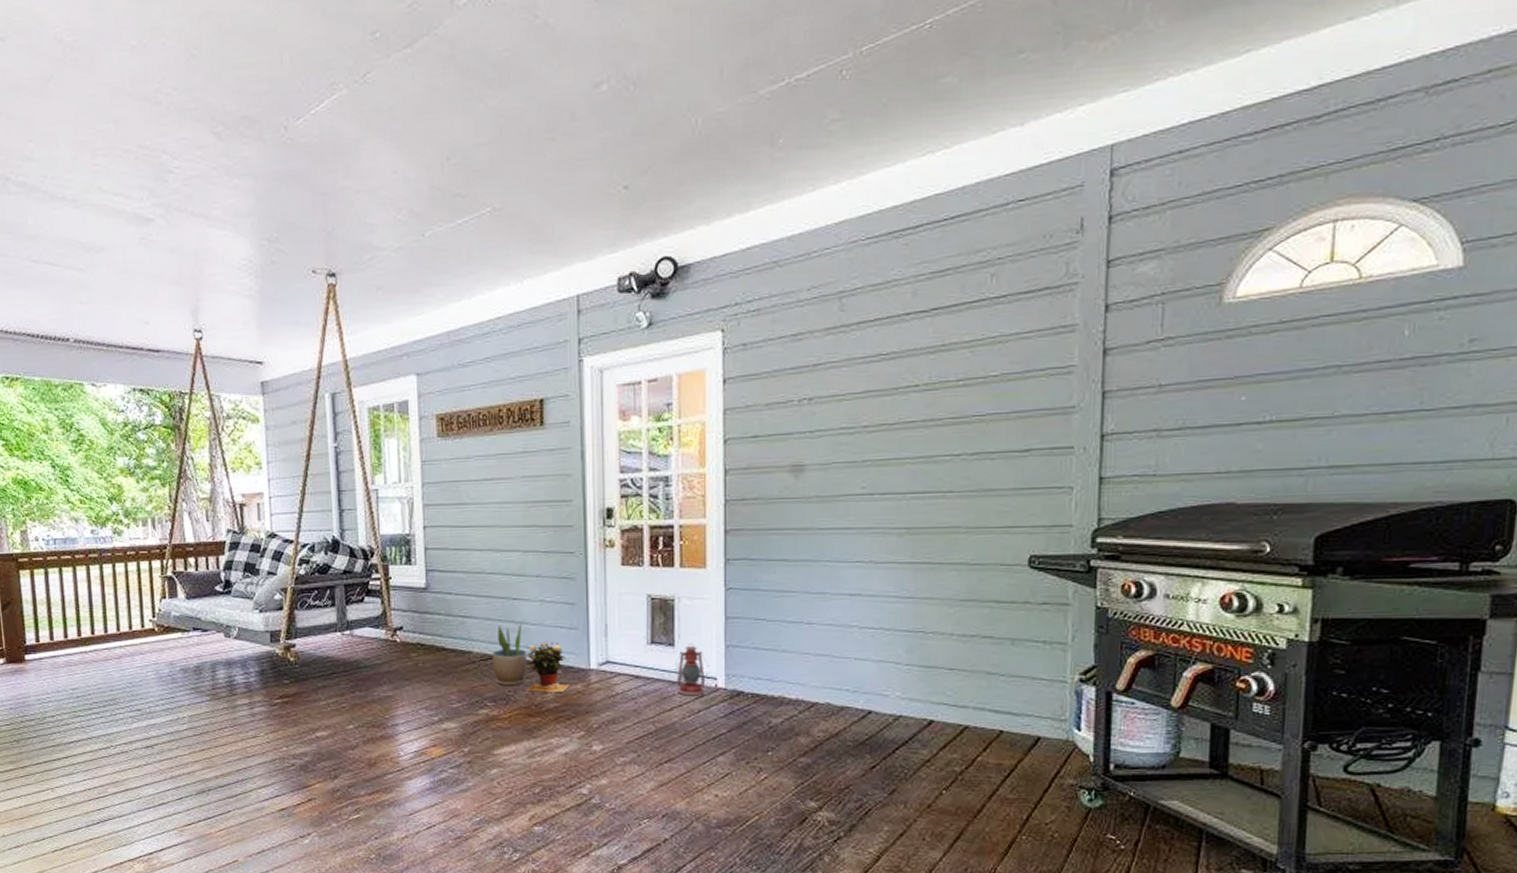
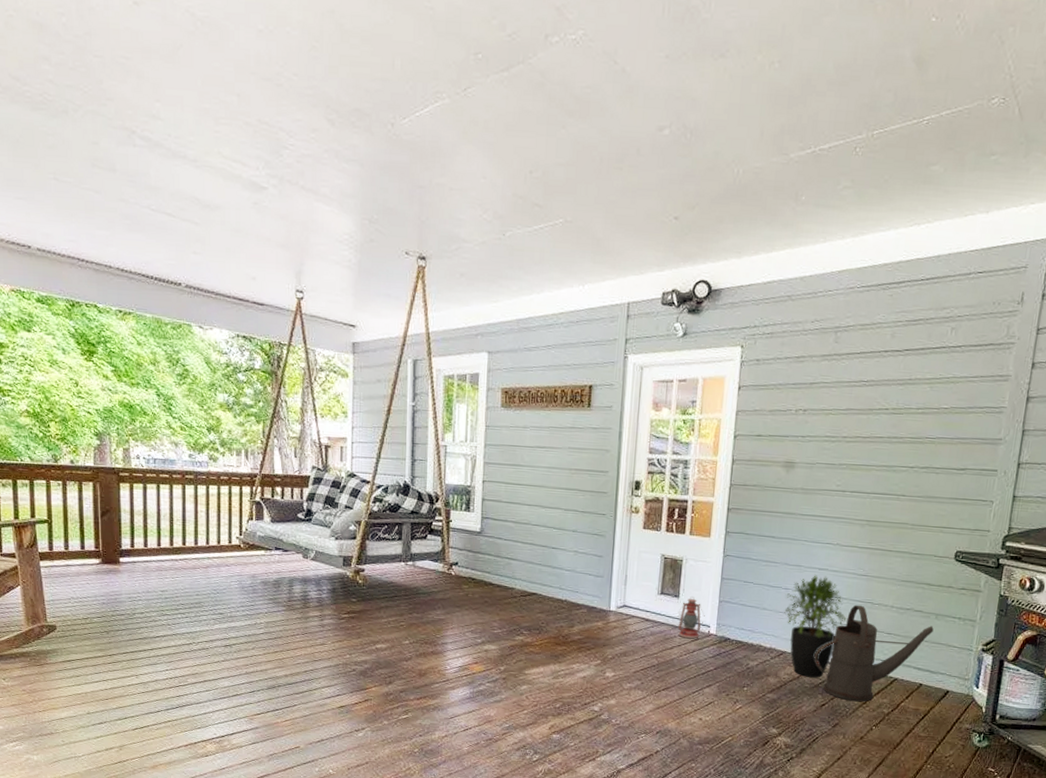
potted plant: present [491,622,528,686] -> none [530,567,560,620]
flower arrangement: present [525,642,569,692] -> none [556,585,592,627]
potted plant: none [810,603,893,733] -> present [784,575,847,678]
watering can: none [855,635,1010,760] -> present [814,604,934,702]

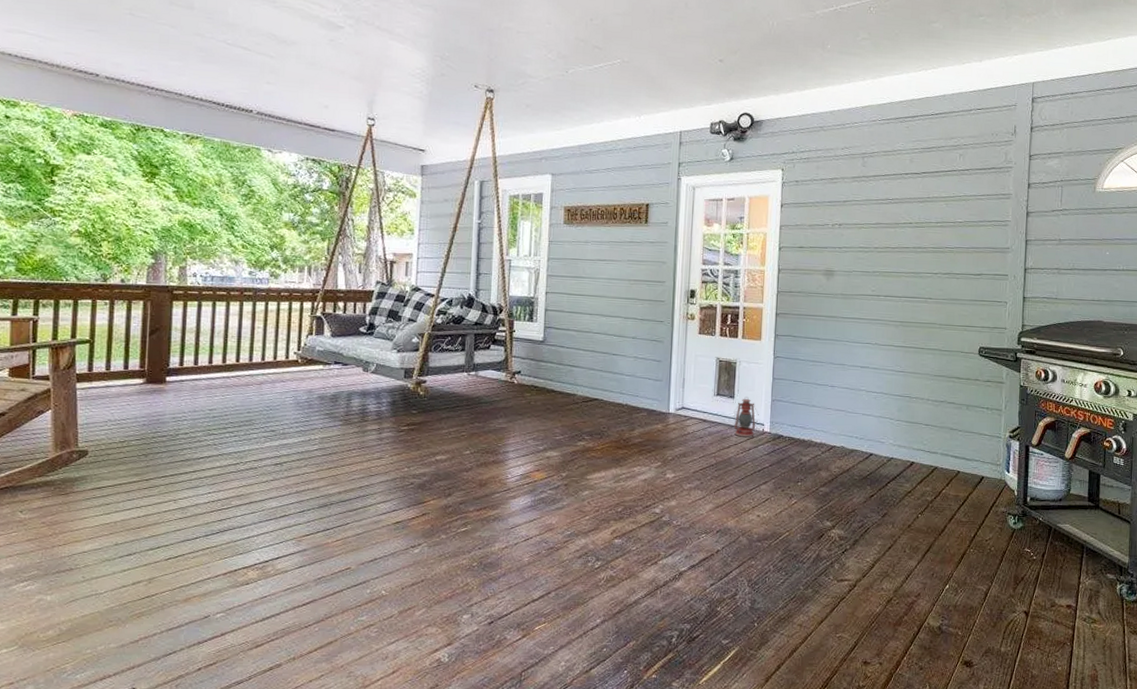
potted plant: present [784,575,847,678] -> none [832,373,888,470]
watering can: present [814,604,934,702] -> none [861,399,966,491]

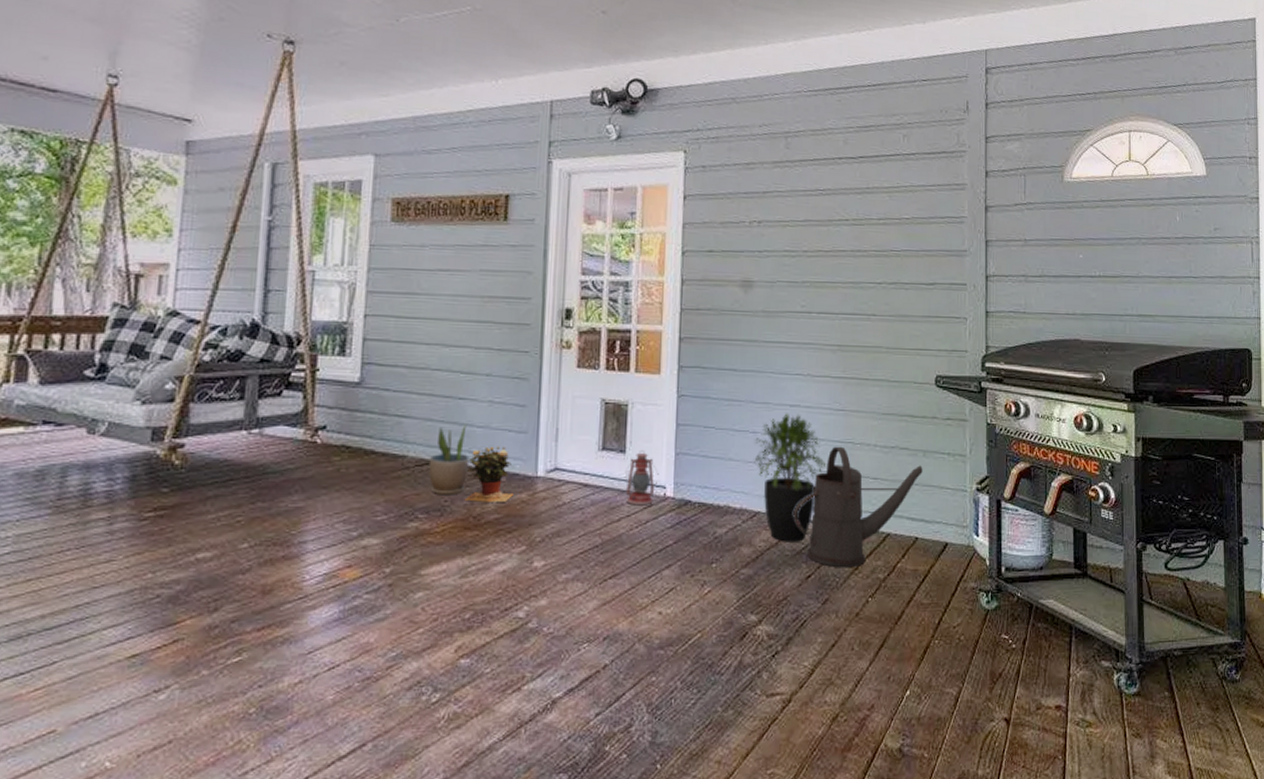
potted plant: none [592,373,621,424] -> present [428,424,470,496]
flower arrangement: none [617,390,652,430] -> present [464,446,513,502]
potted plant: none [832,373,888,470] -> present [754,413,827,542]
watering can: none [861,399,966,491] -> present [793,446,923,568]

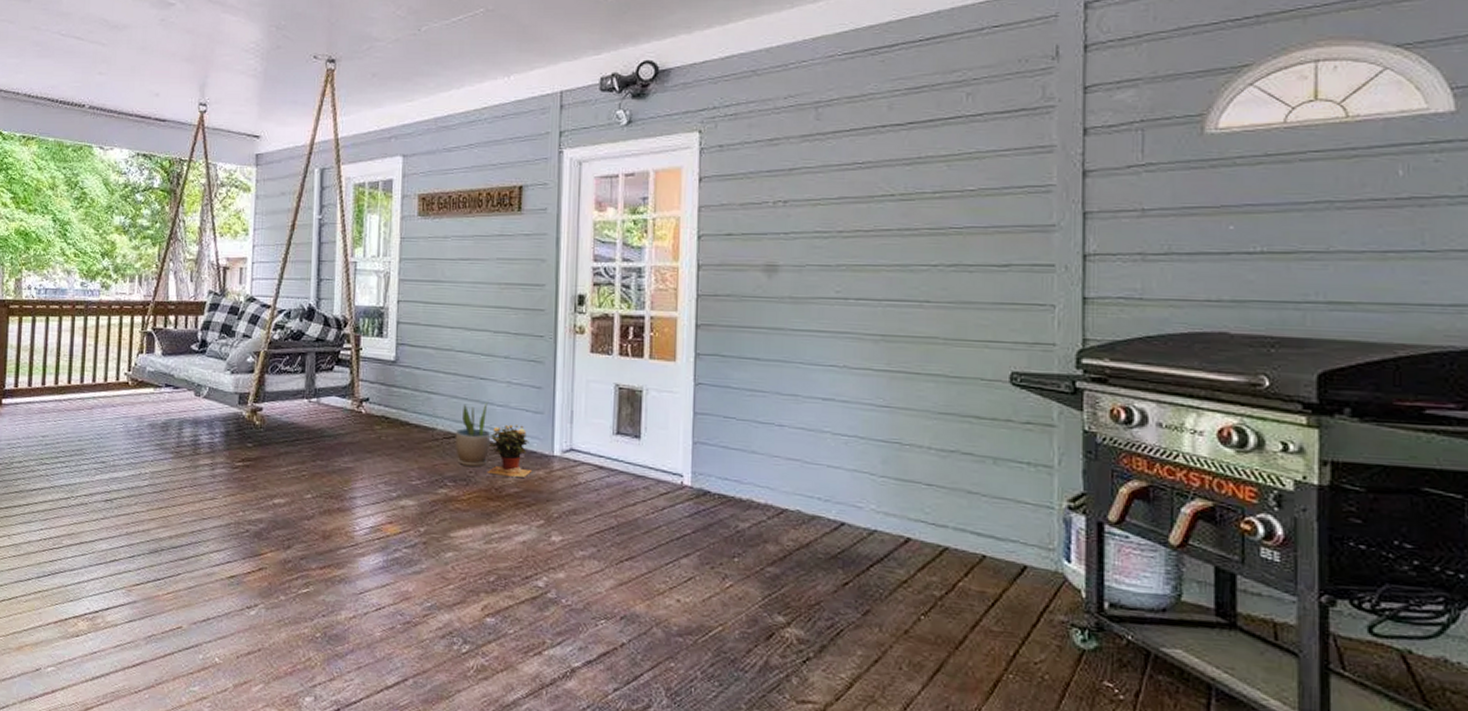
lantern: present [624,450,658,506] -> none [639,437,674,493]
potted plant: present [754,413,827,542] -> none [780,407,867,546]
watering can: present [793,446,923,568] -> none [827,445,993,581]

